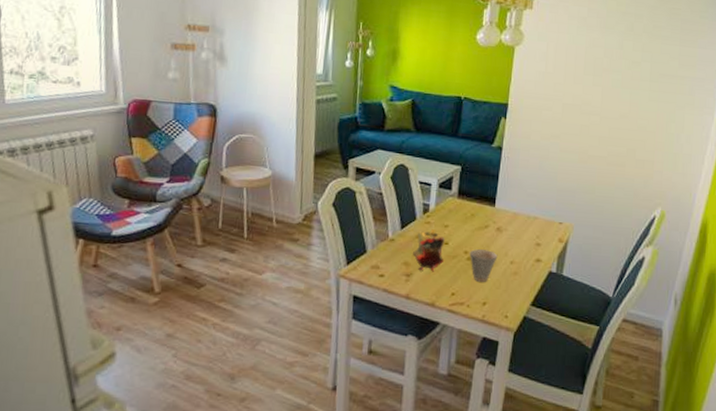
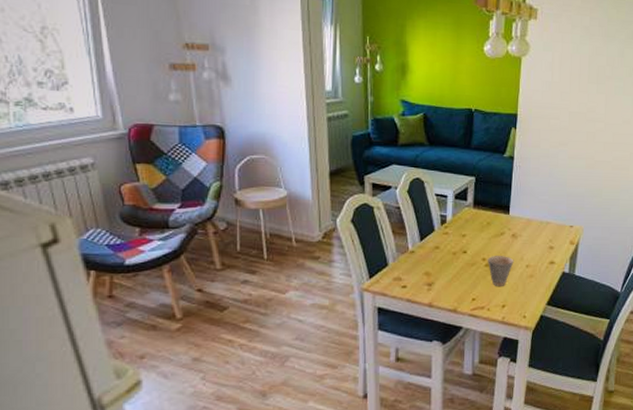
teapot: present [413,228,445,272] -> none [433,238,464,280]

